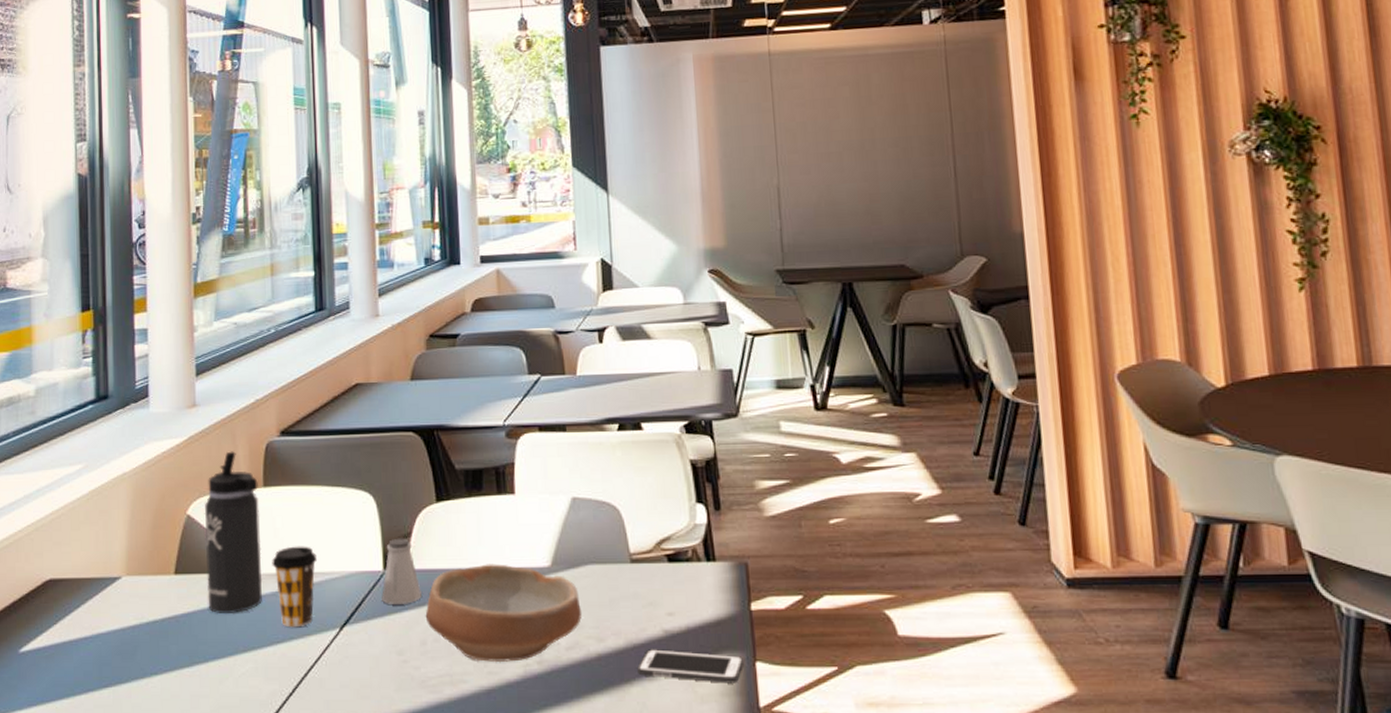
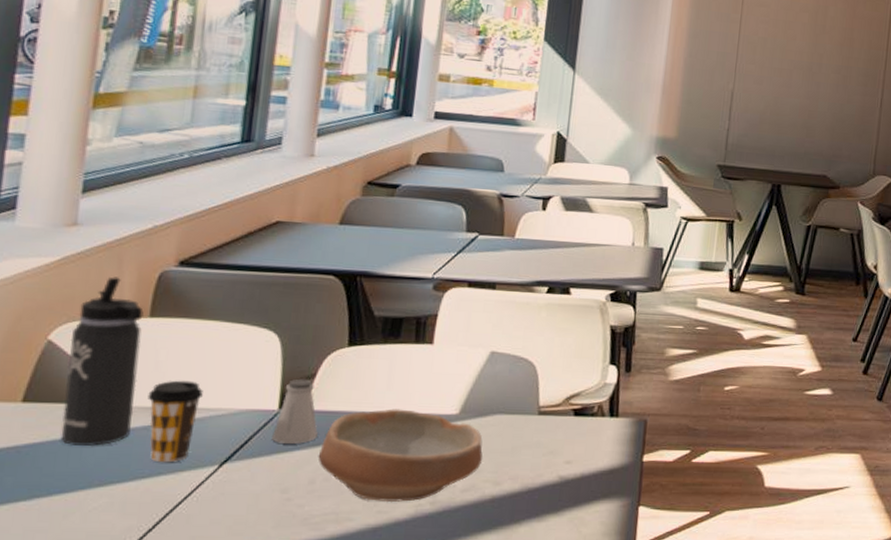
cell phone: present [637,649,745,684] -> none [528,493,629,525]

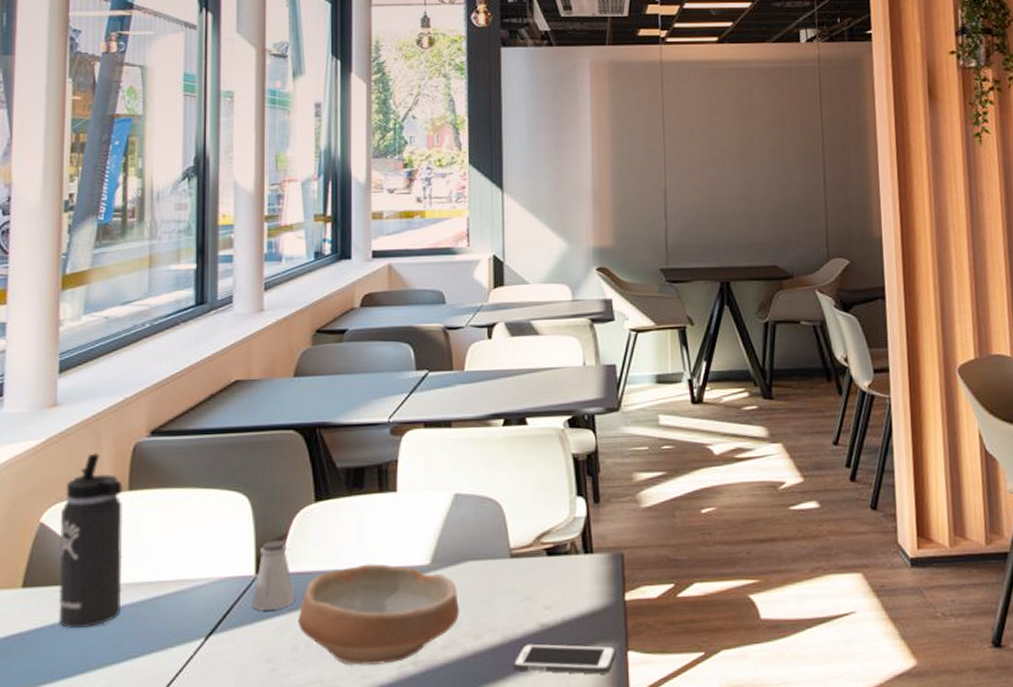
coffee cup: present [148,380,203,463] -> none [134,552,184,640]
cell phone: none [528,493,629,525] -> present [513,643,617,675]

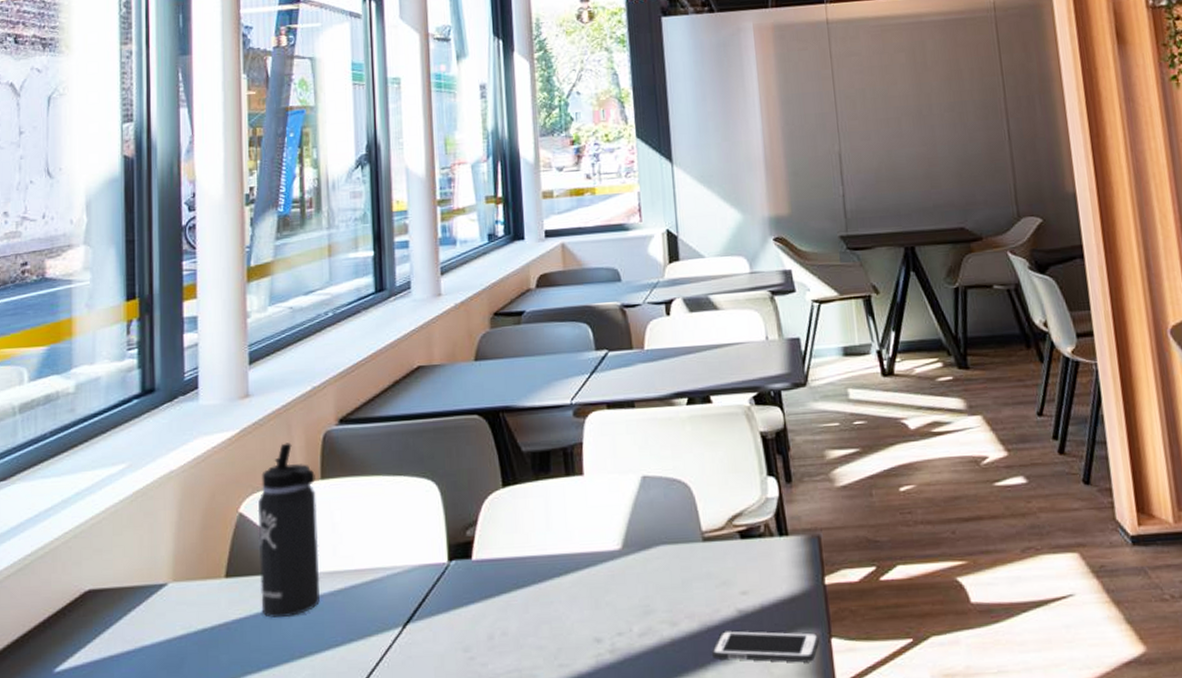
saltshaker: present [252,540,295,610] -> none [446,526,488,598]
bowl: present [298,563,460,666] -> none [492,549,655,655]

